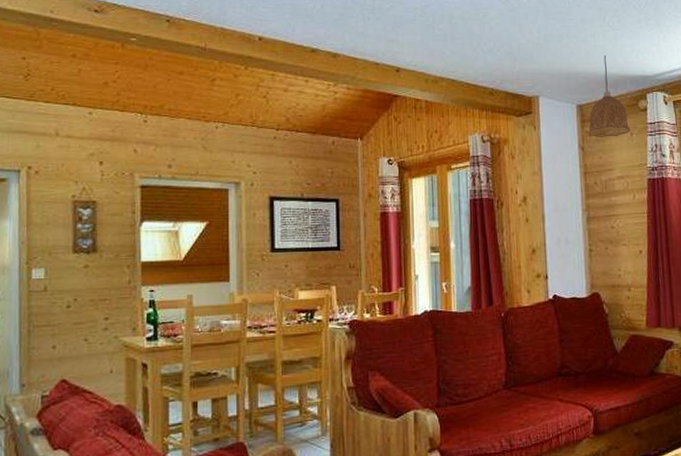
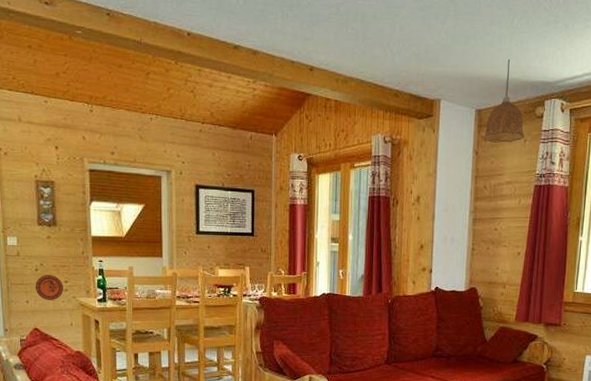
decorative plate: none [65,312,102,343] -> present [35,275,63,300]

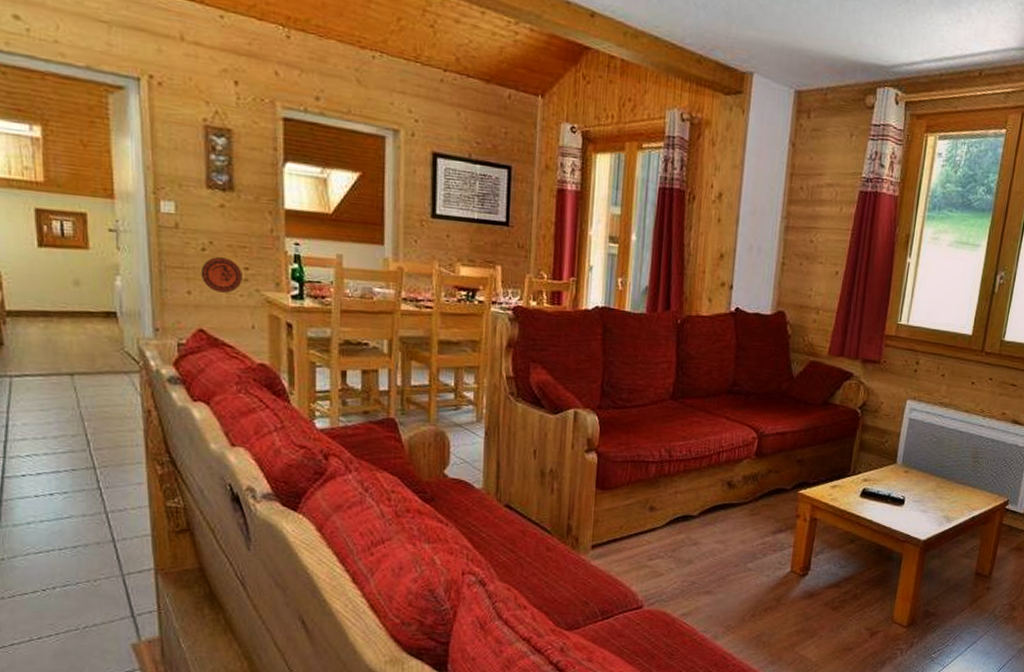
pendant lamp: present [483,59,524,143] -> none [801,32,851,136]

